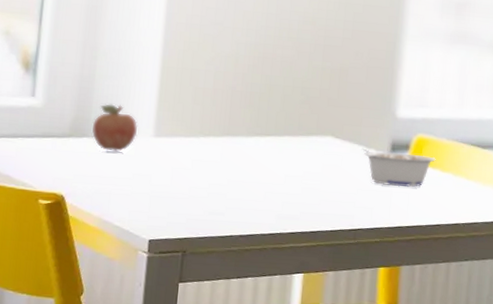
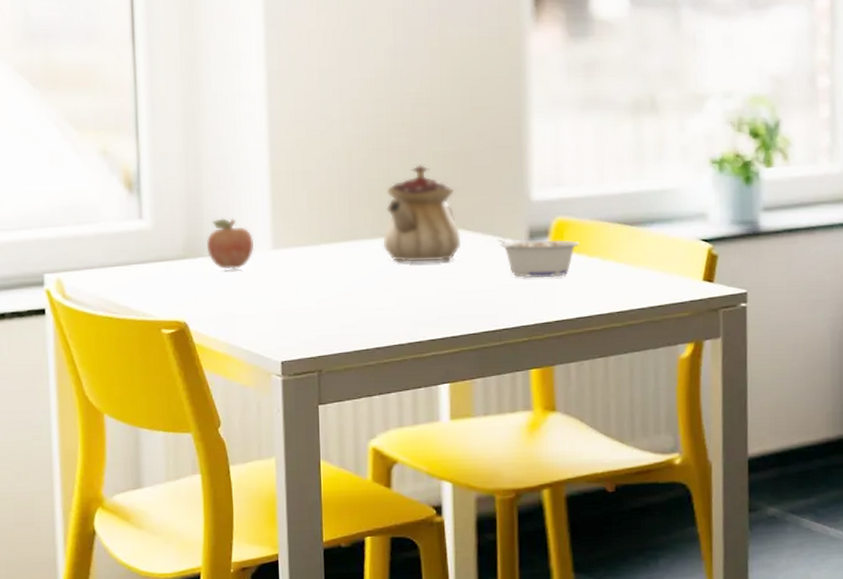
teapot: none [257,75,330,163] -> present [382,165,461,262]

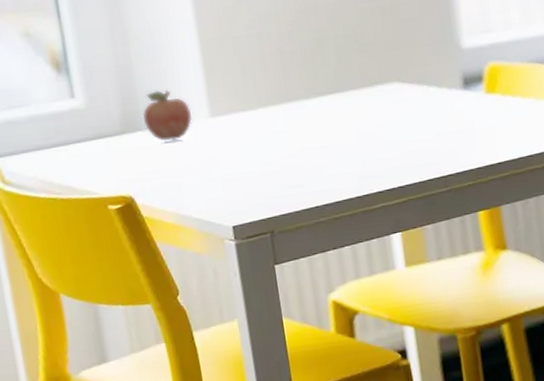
teapot: present [382,165,461,262] -> none [319,22,398,119]
legume: present [496,239,580,278] -> none [432,84,514,124]

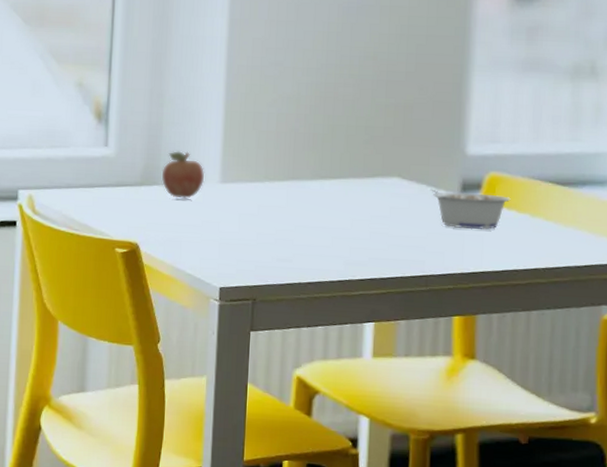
legume: none [432,84,514,124] -> present [430,189,511,230]

